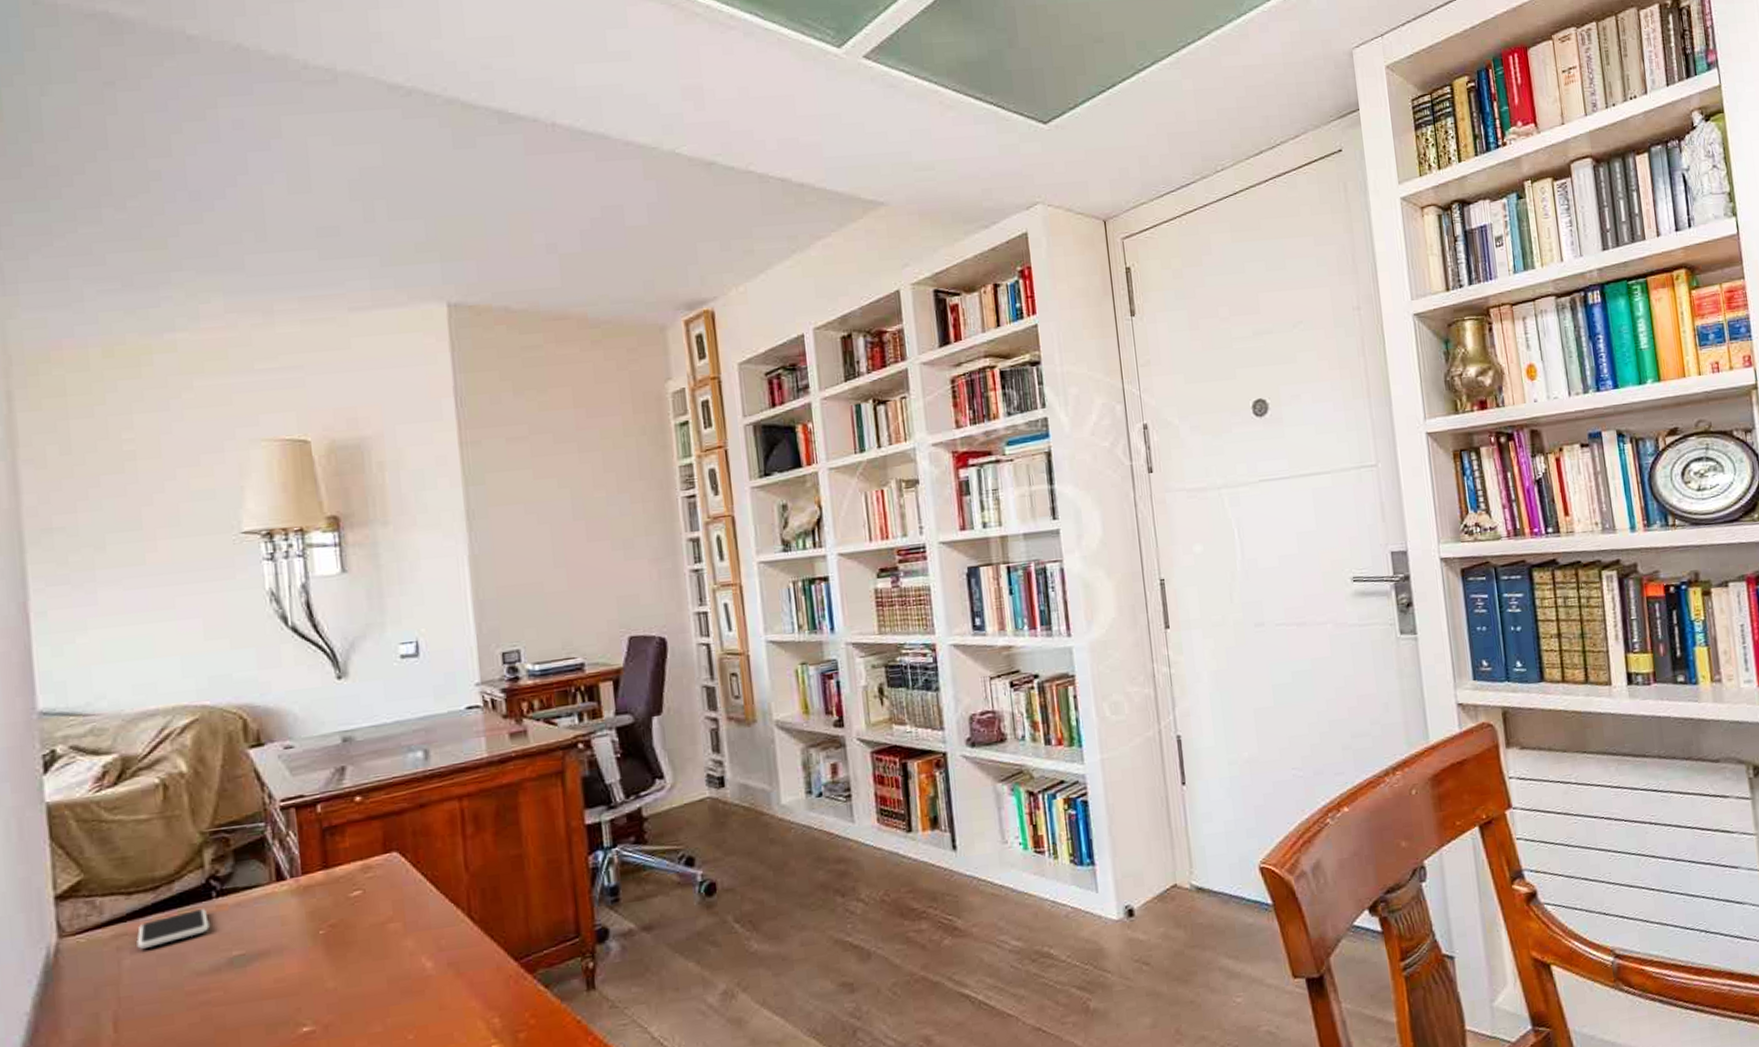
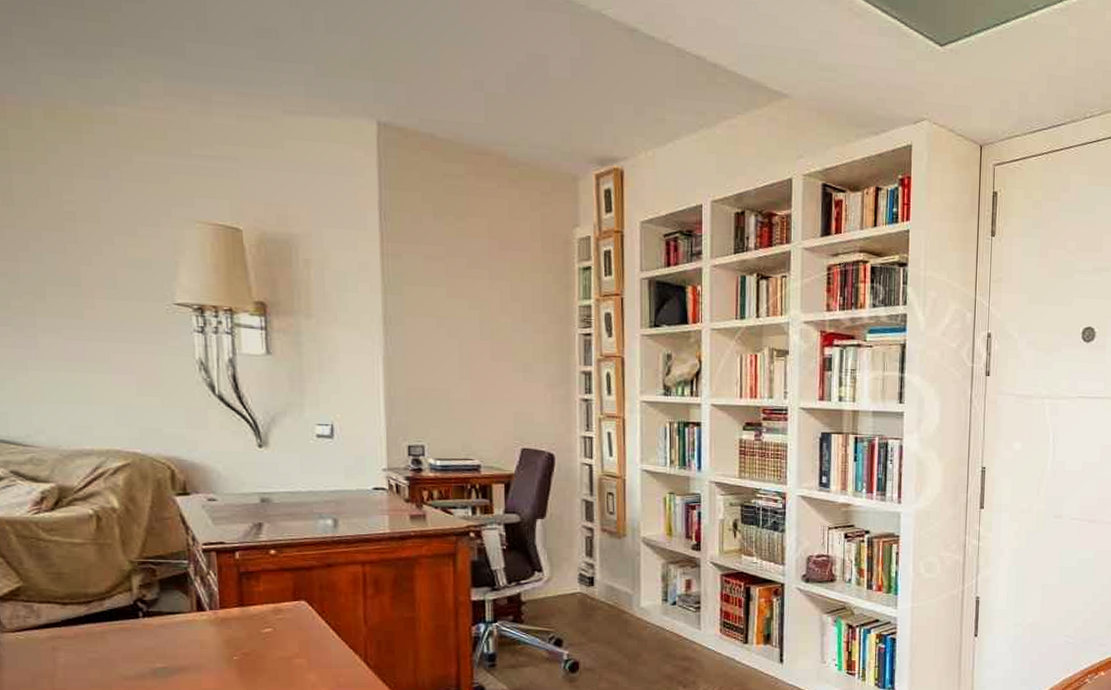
smartphone: present [136,909,210,949] -> none [70,625,136,651]

